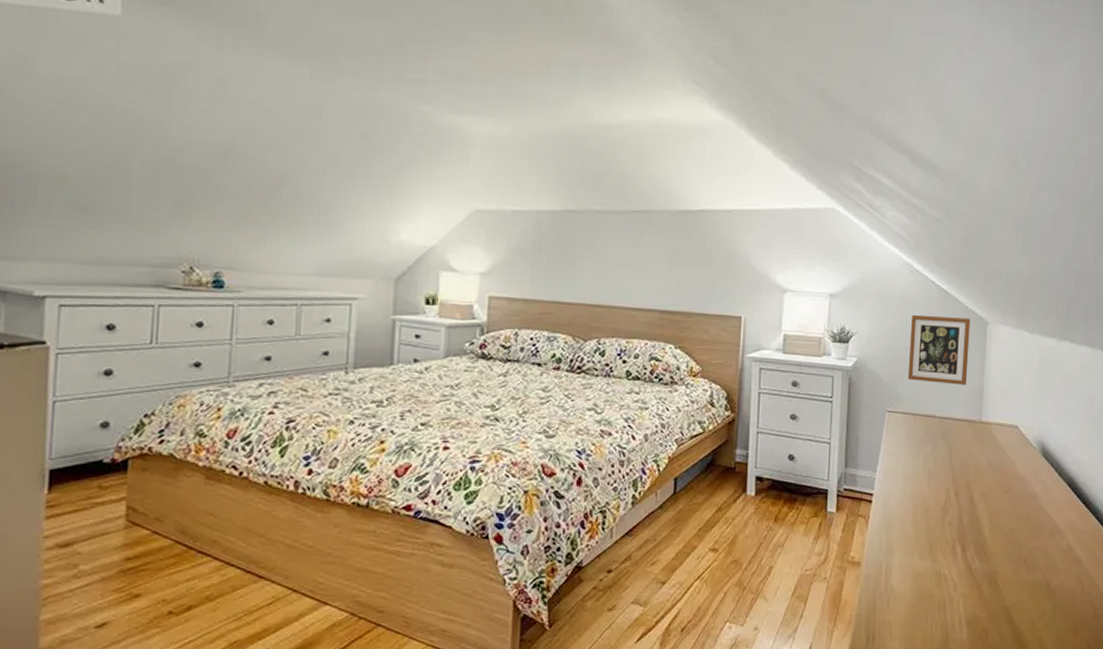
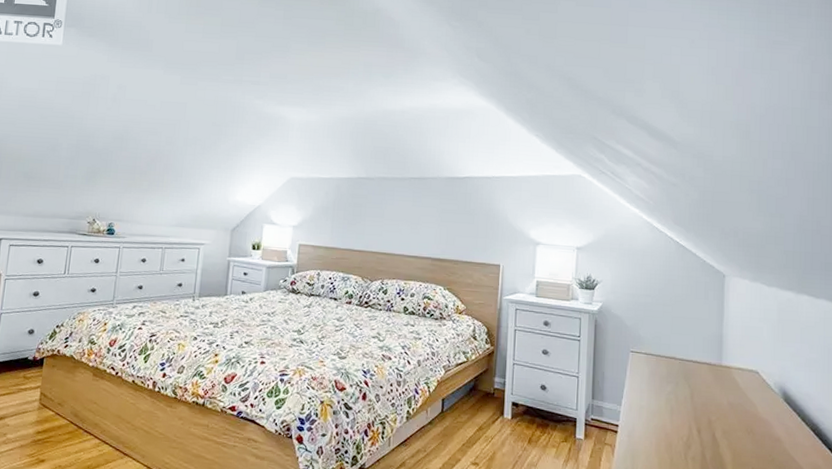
picture frame: present [907,314,971,385] -> none [649,266,708,331]

